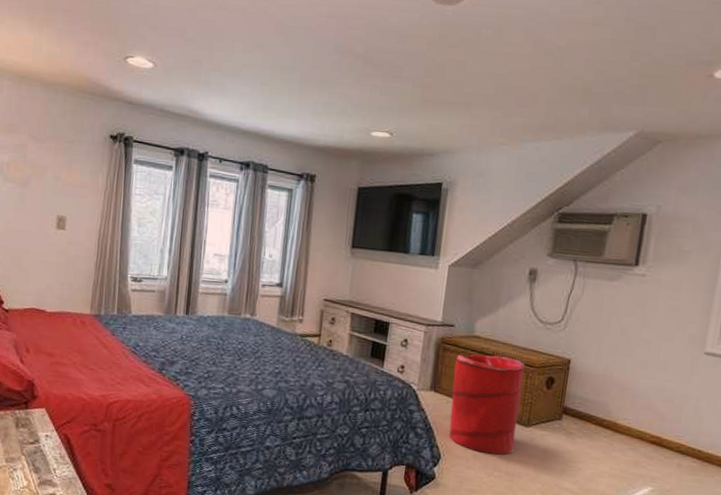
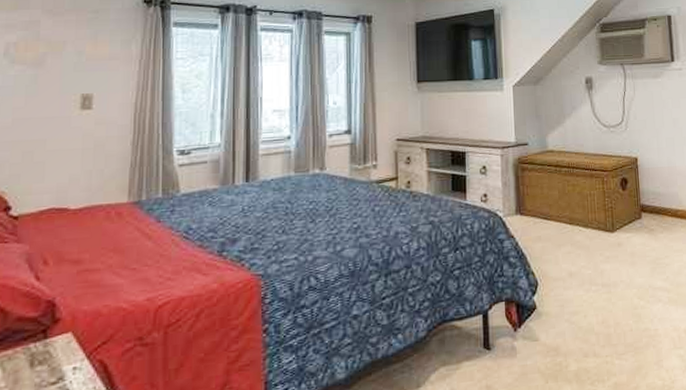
laundry hamper: present [449,354,526,455] -> none [535,166,606,269]

